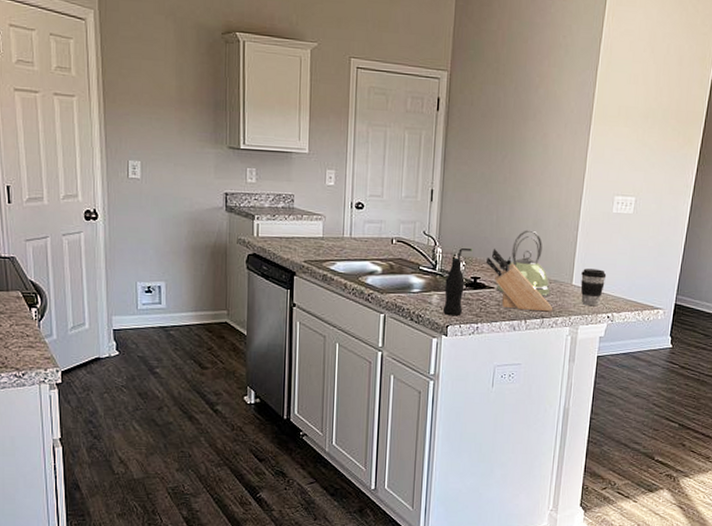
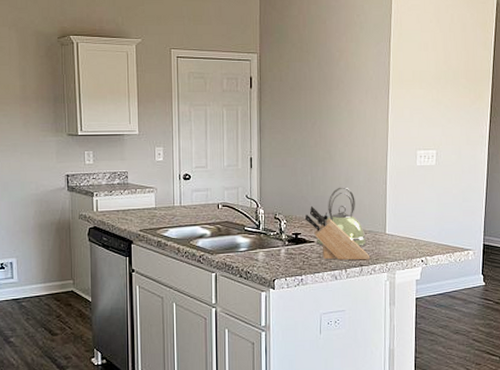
bottle: present [442,248,473,317] -> none [268,208,292,271]
coffee cup: present [580,268,607,307] -> none [393,218,417,252]

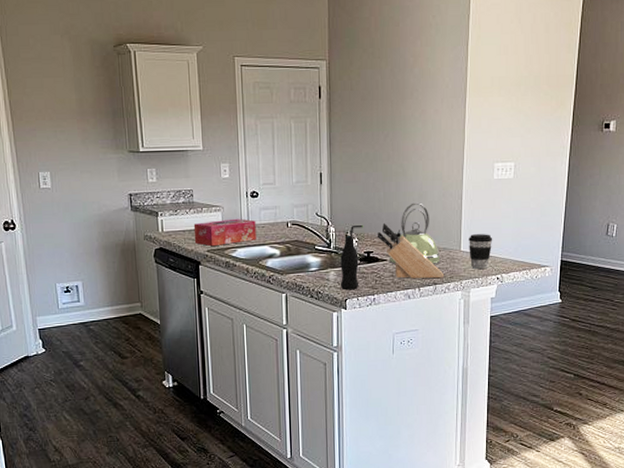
tissue box: none [127,199,188,226] -> present [193,218,257,247]
bottle: none [268,208,292,271] -> present [340,225,364,290]
coffee cup: none [393,218,417,252] -> present [469,234,493,270]

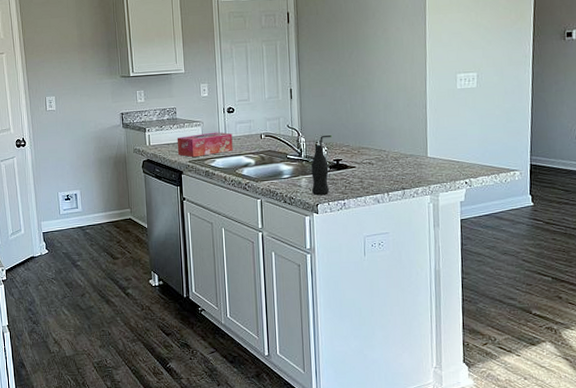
knife block: present [377,222,445,279] -> none [345,132,413,184]
kettle: present [388,202,441,264] -> none [357,113,408,171]
coffee cup: present [469,234,493,270] -> none [435,140,459,175]

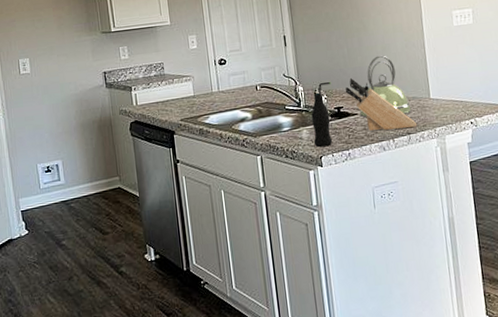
tissue box: present [177,132,233,158] -> none [166,86,228,116]
knife block: none [345,132,413,184] -> present [345,77,418,131]
kettle: none [357,113,408,171] -> present [359,55,412,118]

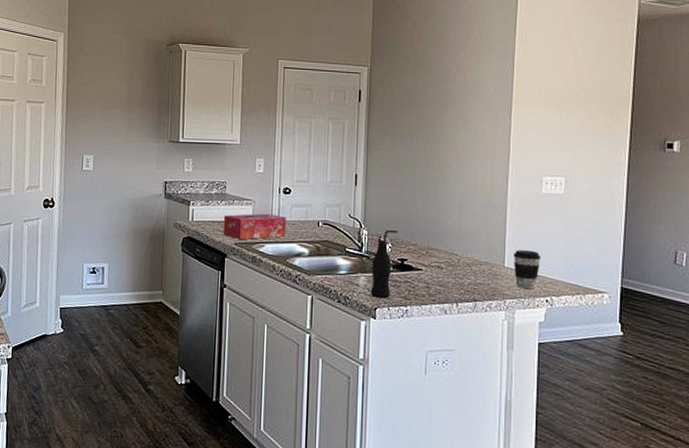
tissue box: none [166,86,228,116] -> present [223,213,286,240]
knife block: present [345,77,418,131] -> none [412,229,486,295]
kettle: present [359,55,412,118] -> none [424,211,482,279]
coffee cup: none [436,79,462,116] -> present [514,250,541,290]

